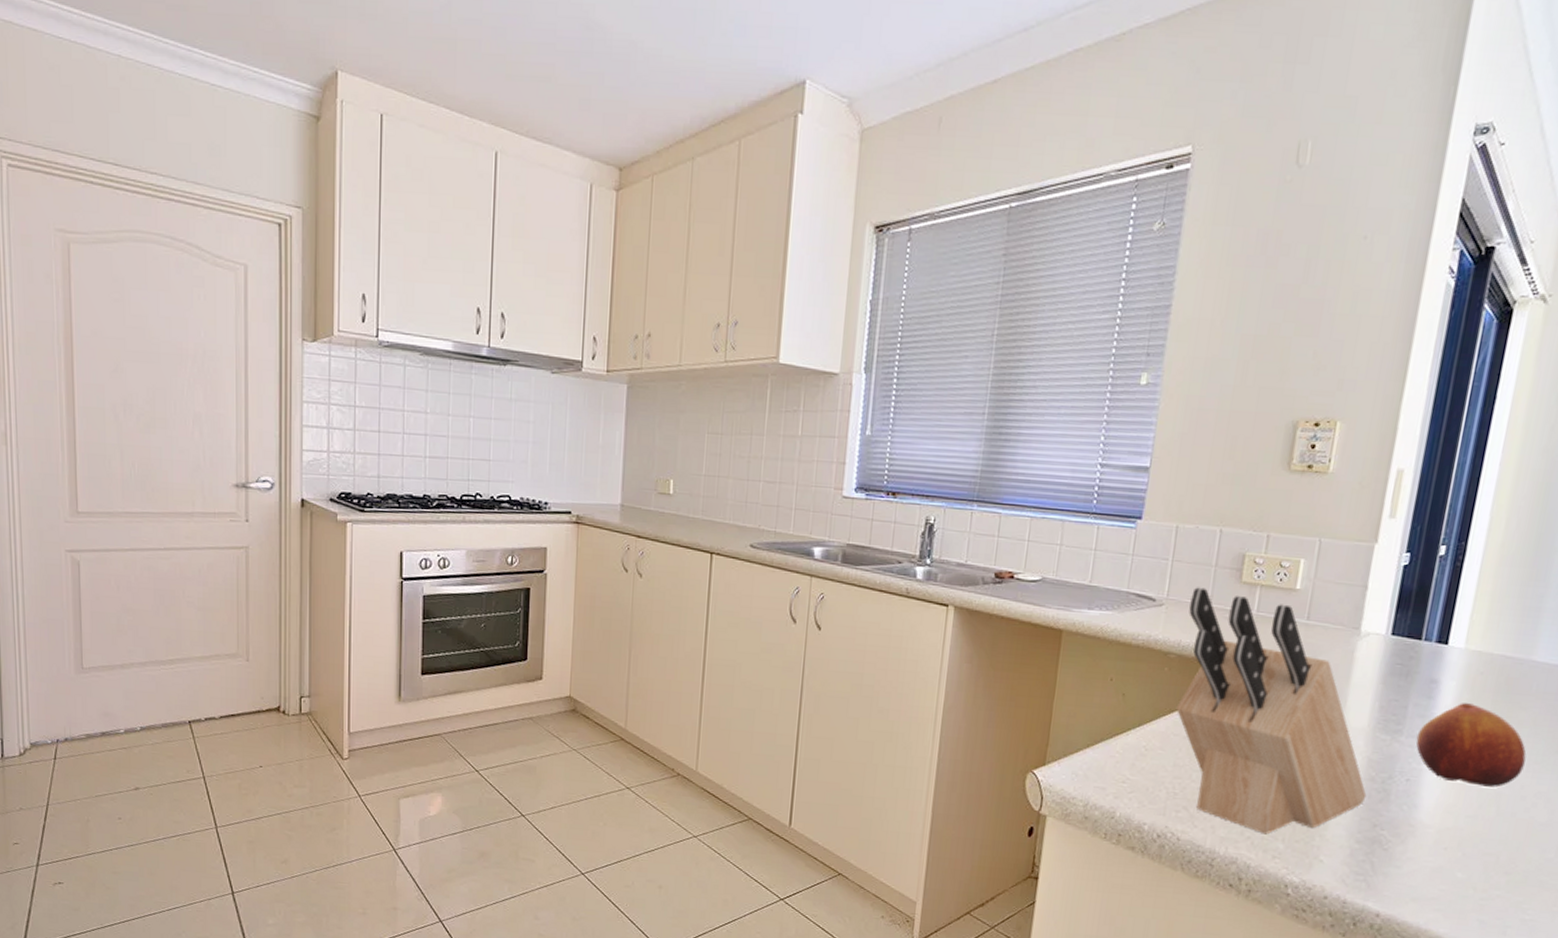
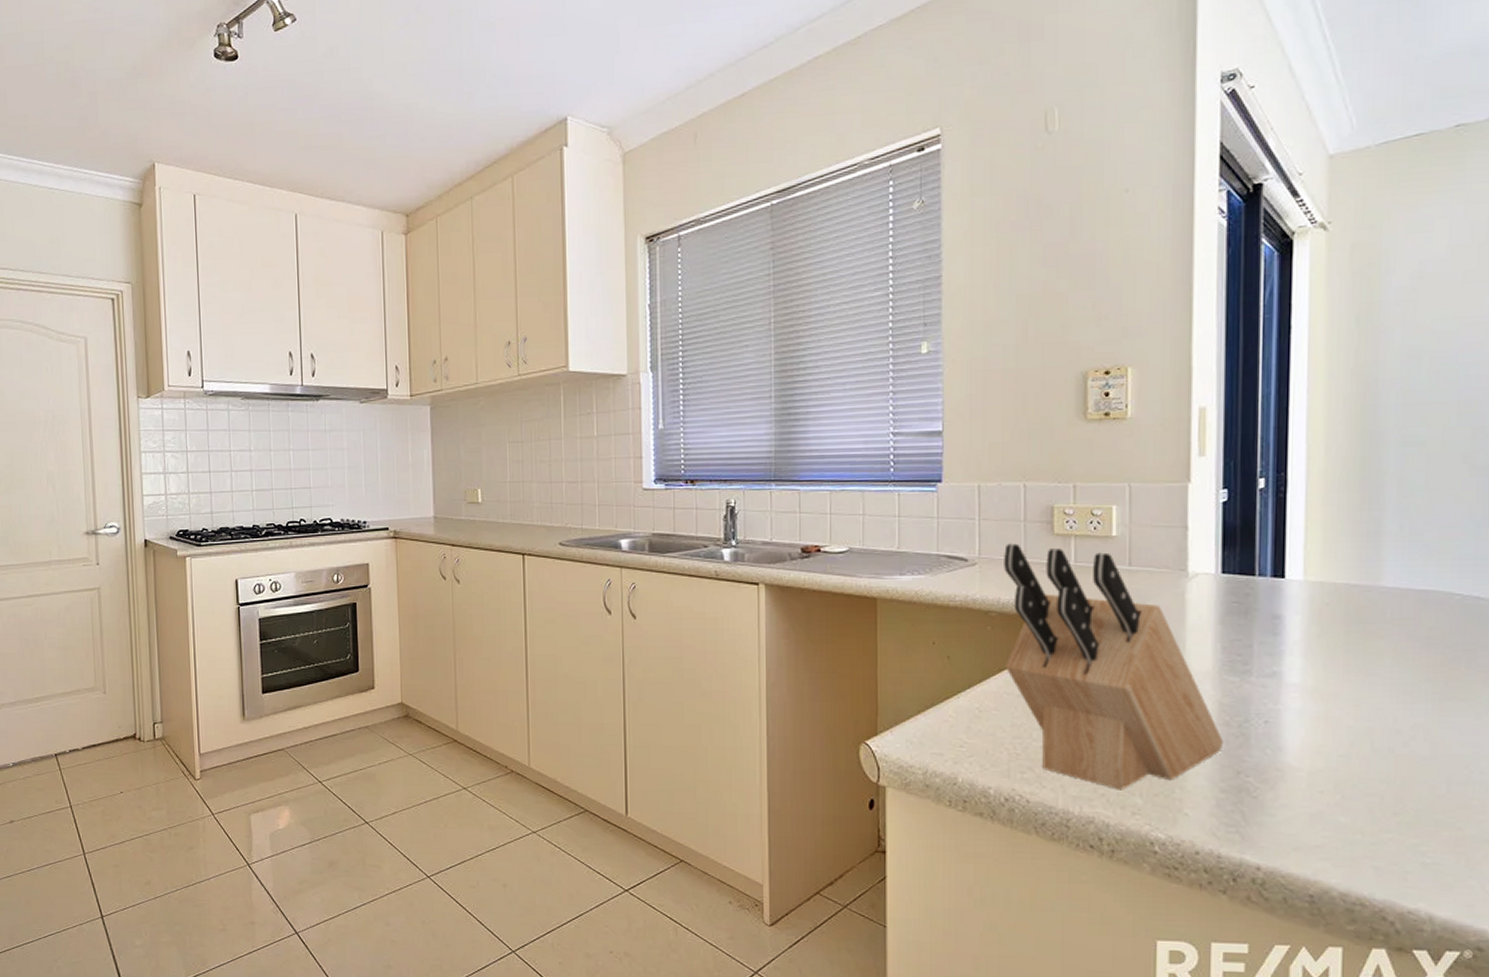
fruit: present [1415,703,1527,788] -> none [1268,637,1393,723]

